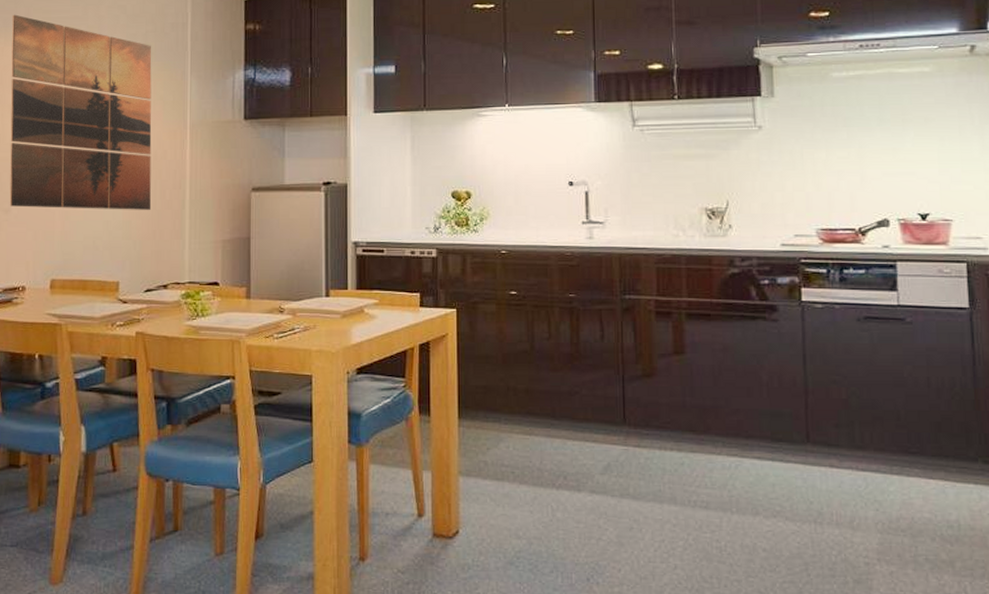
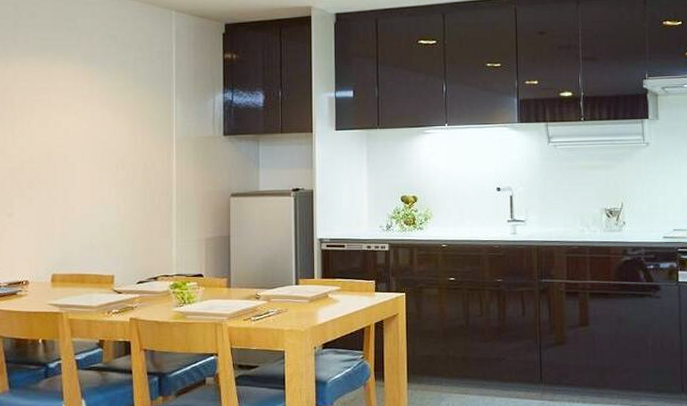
wall art: present [9,14,152,210] -> none [11,41,142,214]

